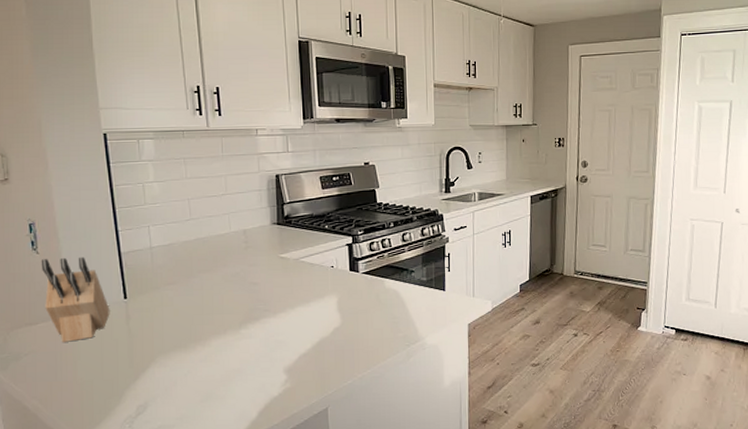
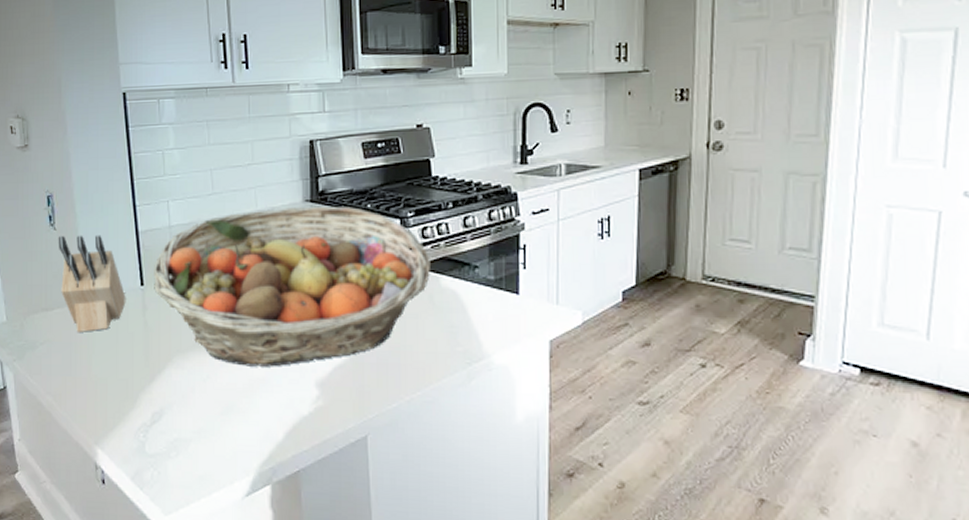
fruit basket: none [136,227,378,361] -> present [154,206,432,367]

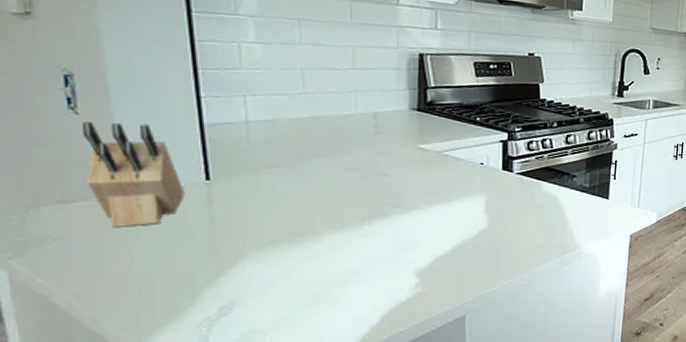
fruit basket: present [154,206,432,367] -> none [224,114,535,260]

